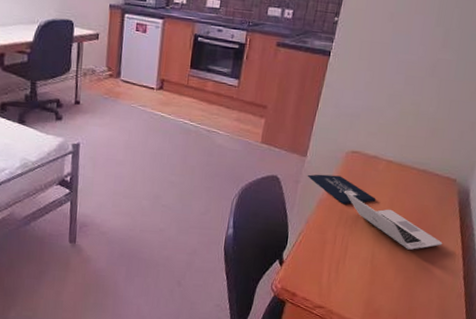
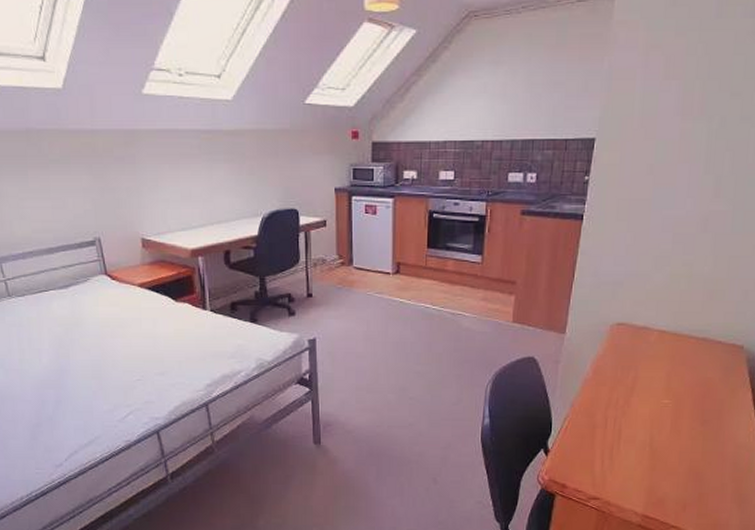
laptop: present [307,174,443,250] -> none [568,351,733,429]

